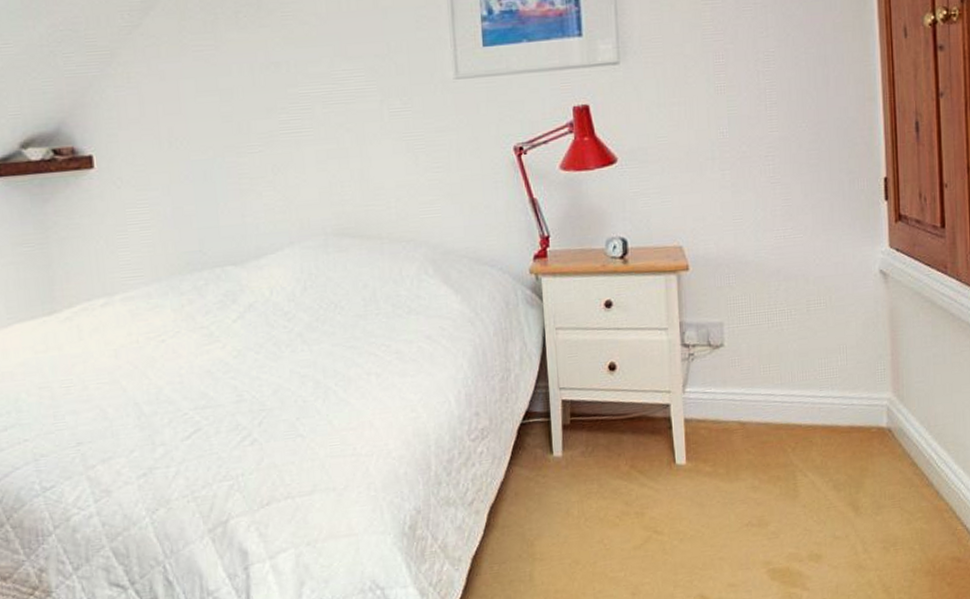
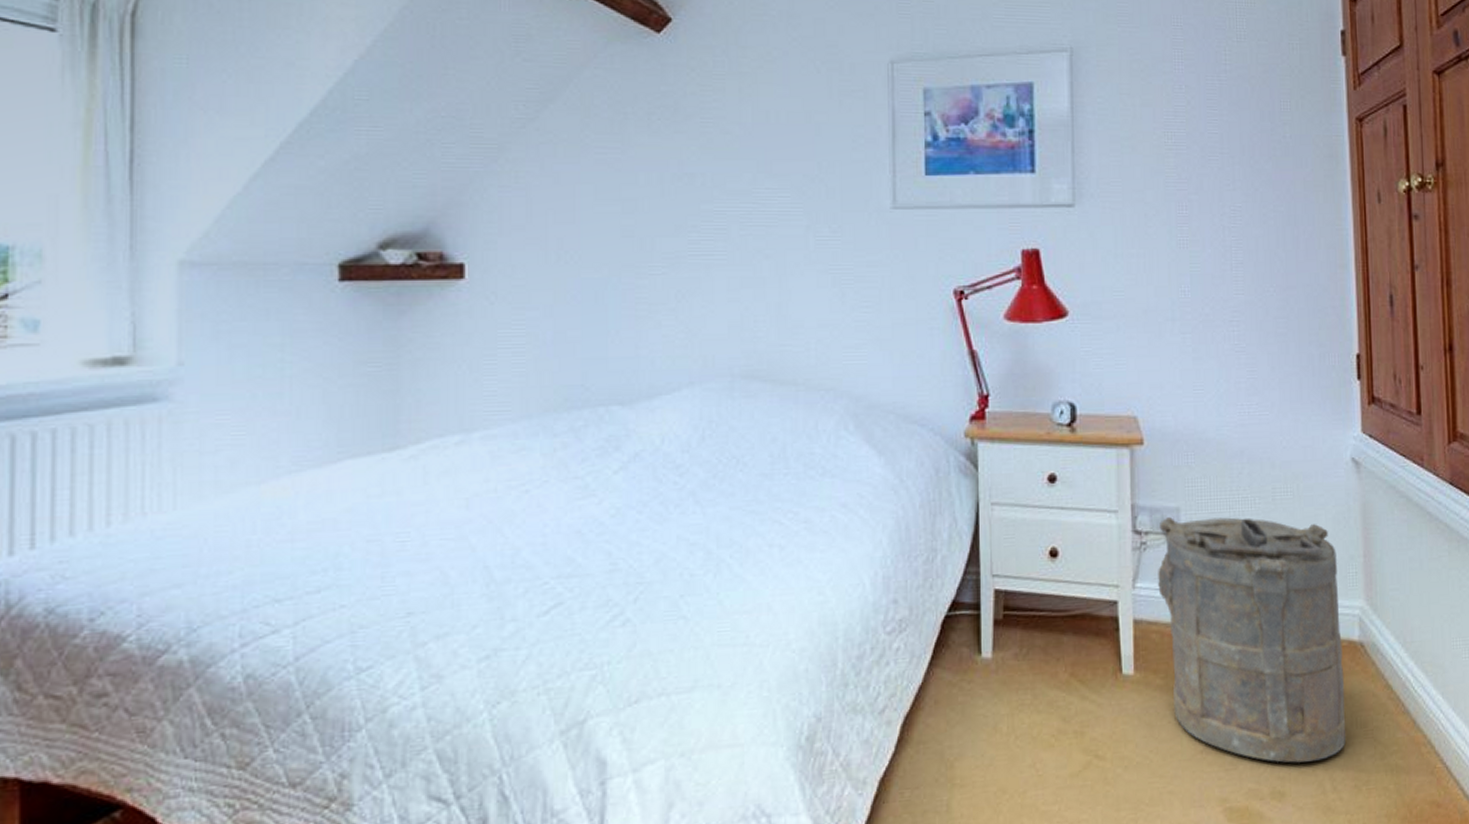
laundry hamper: none [705,327,876,531] -> present [1158,517,1347,763]

